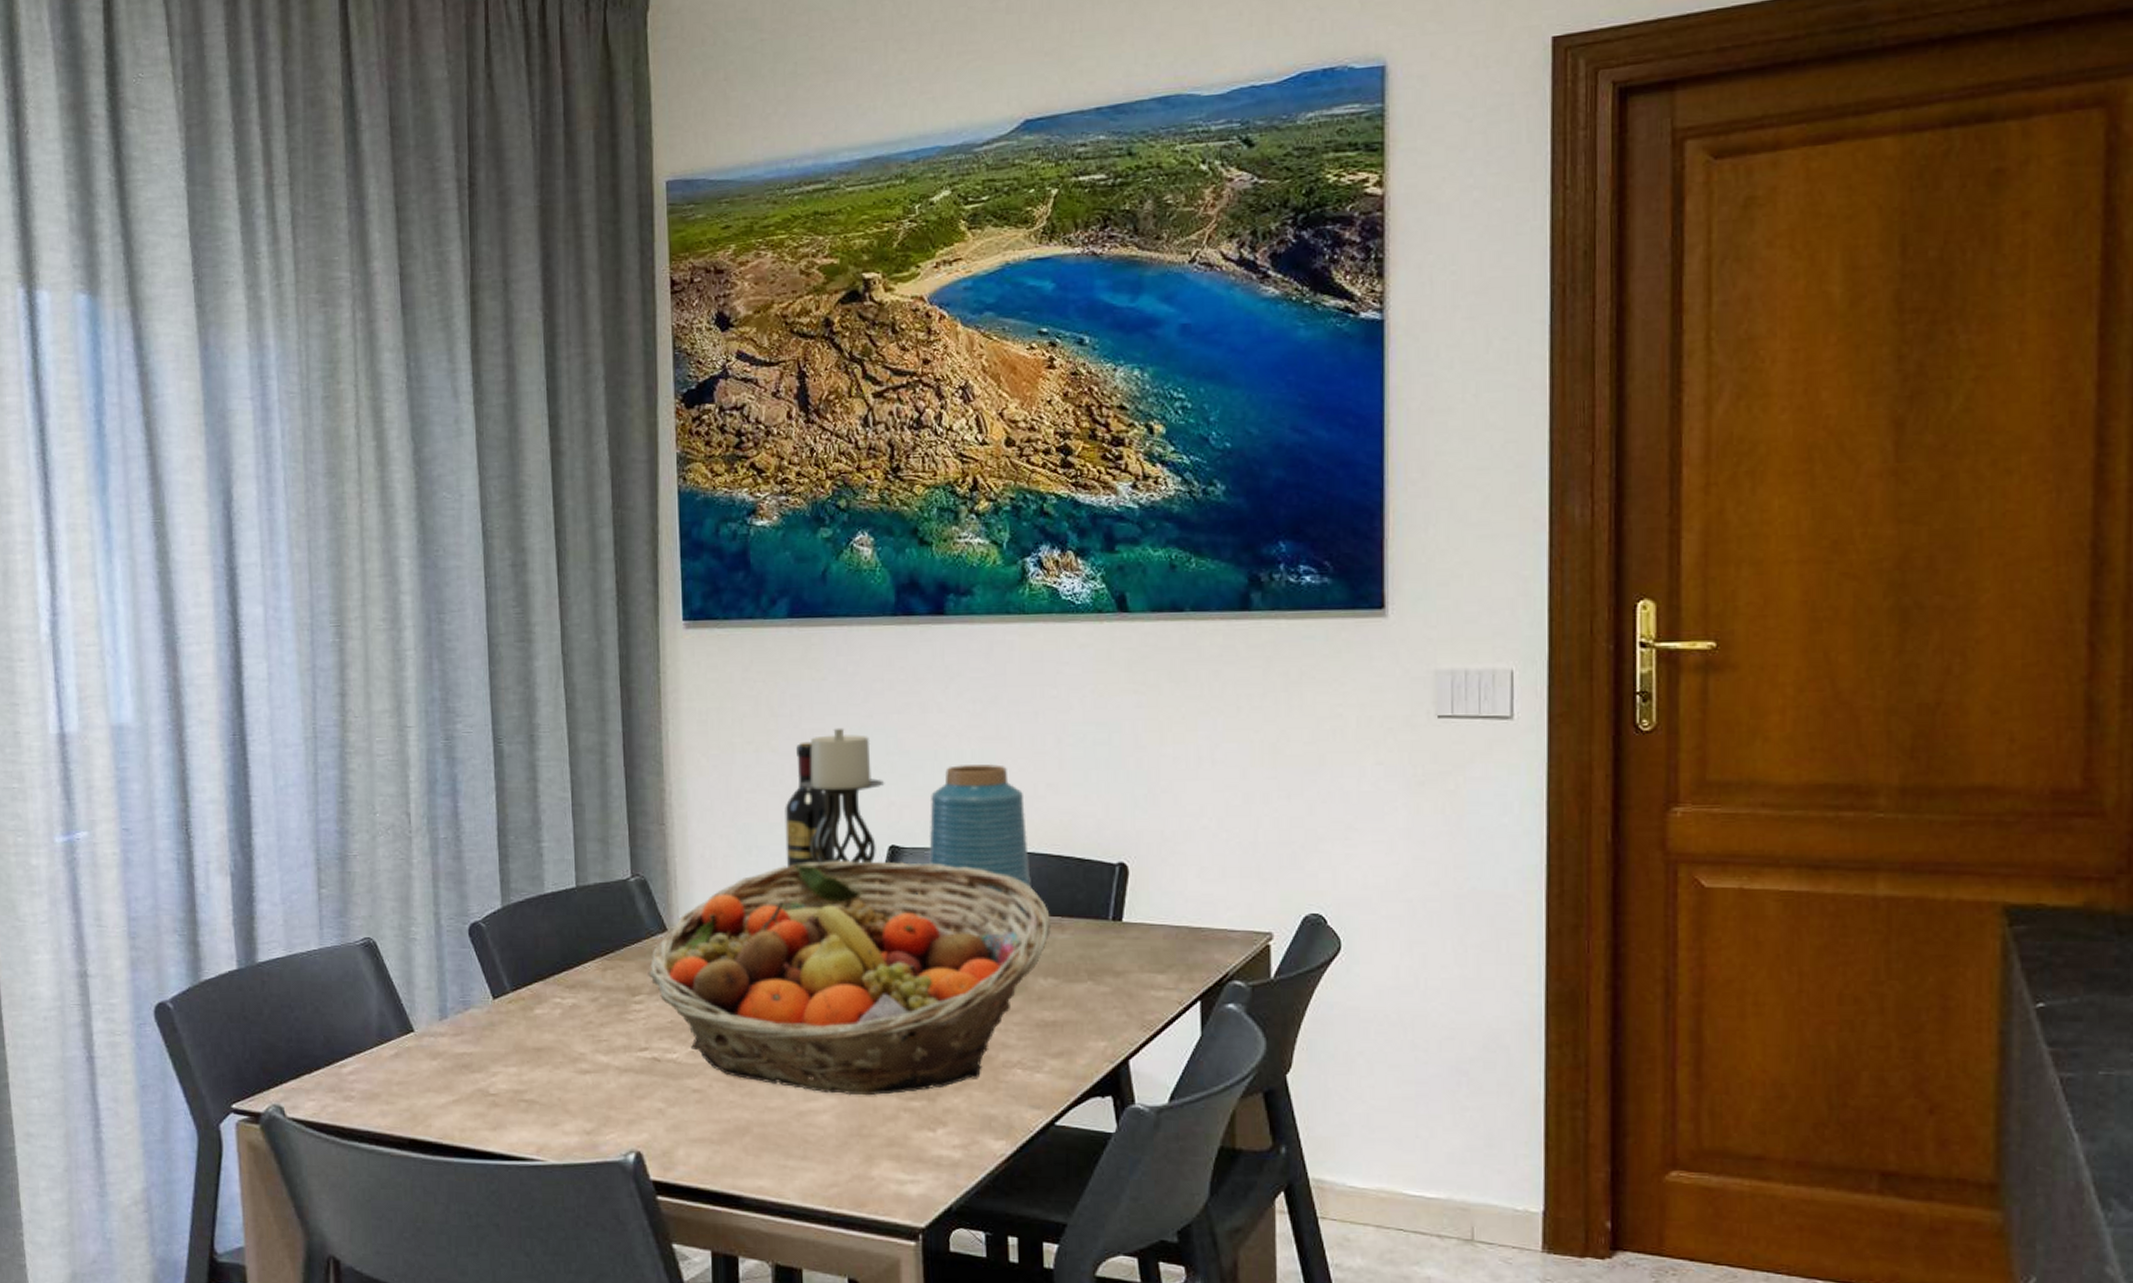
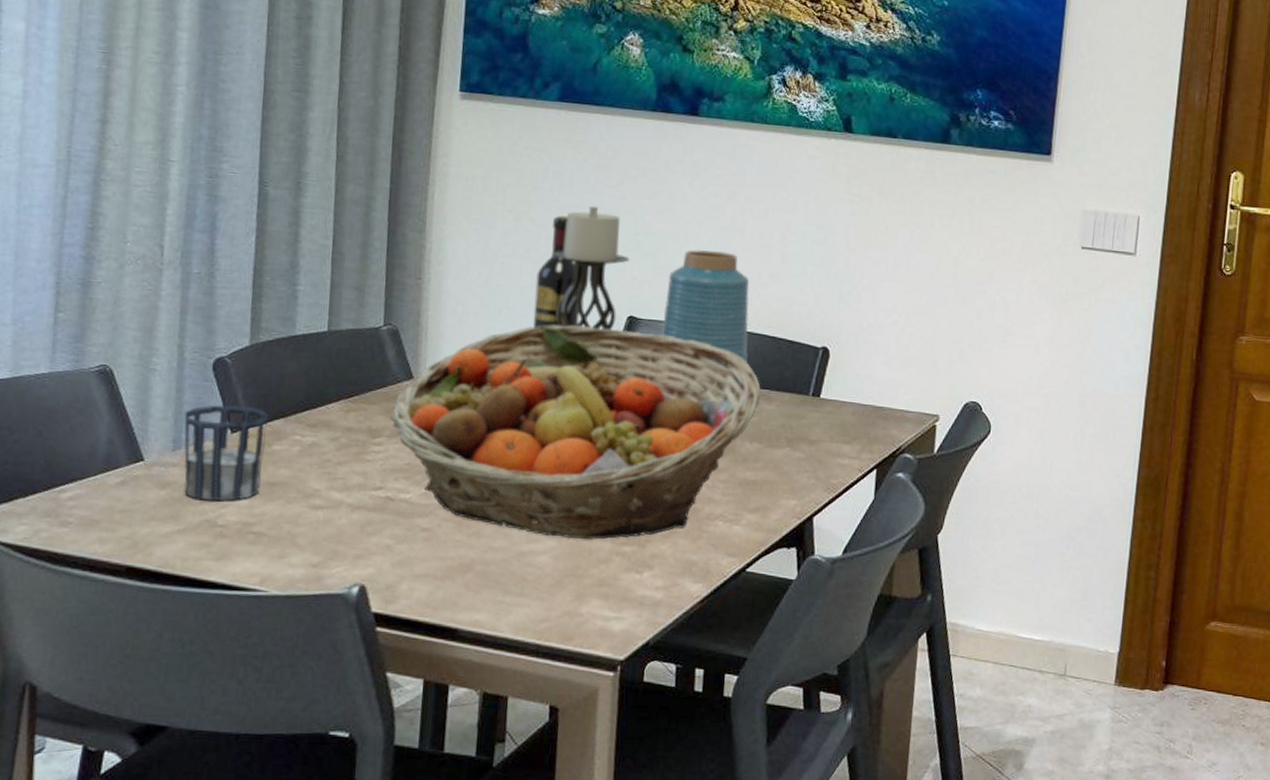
cup: none [447,970,527,1070] -> present [183,404,268,502]

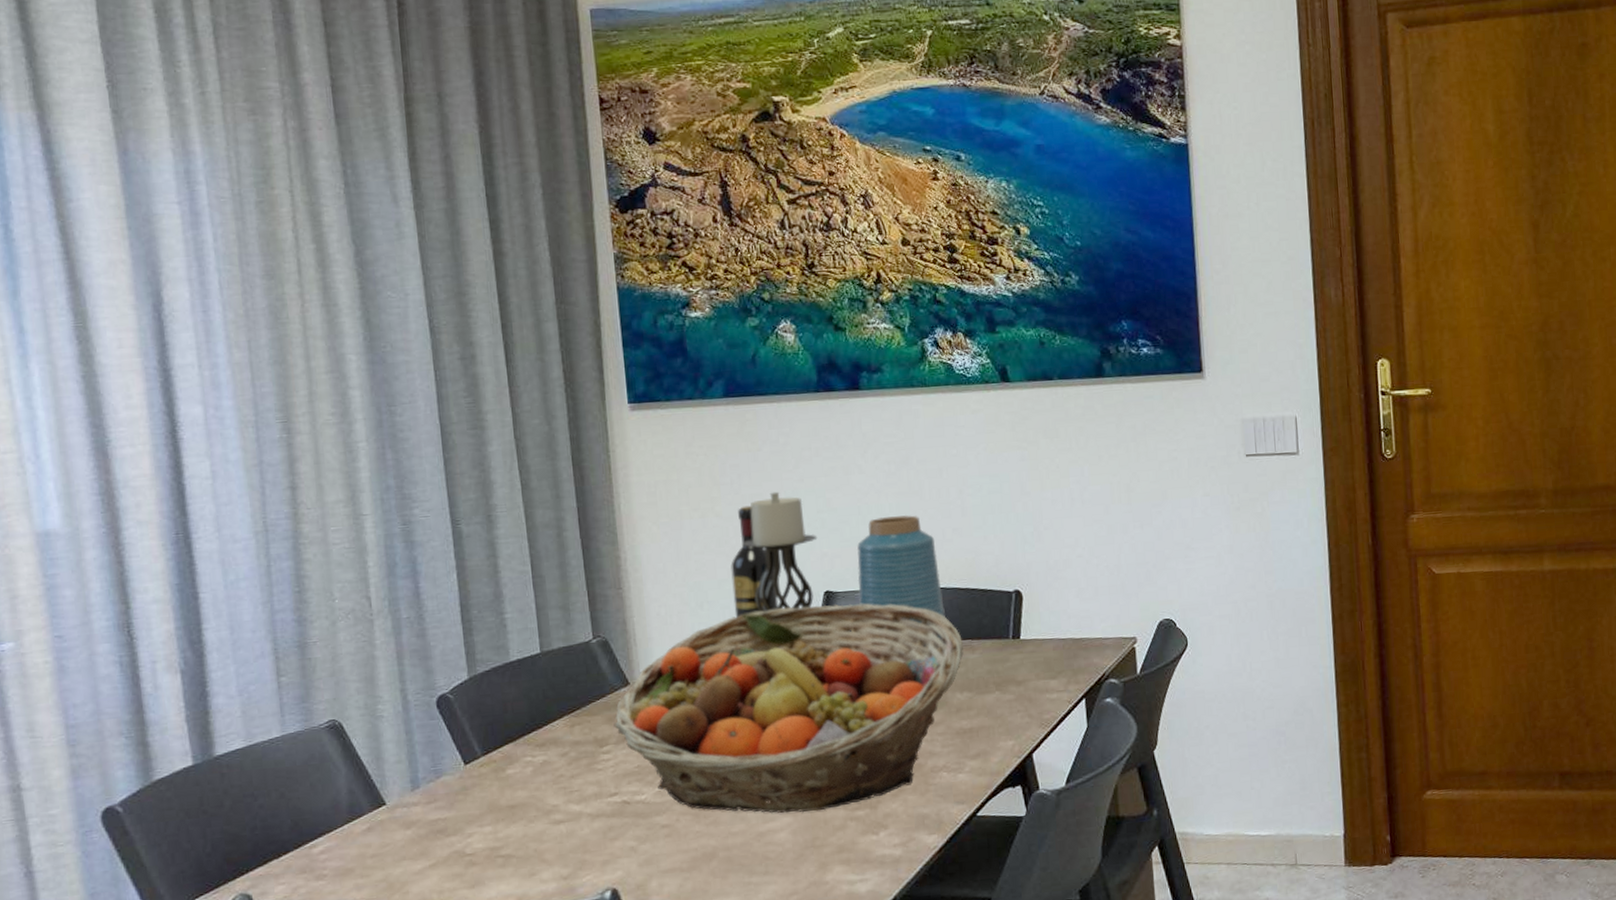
cup: present [183,404,268,502] -> none [417,736,501,833]

